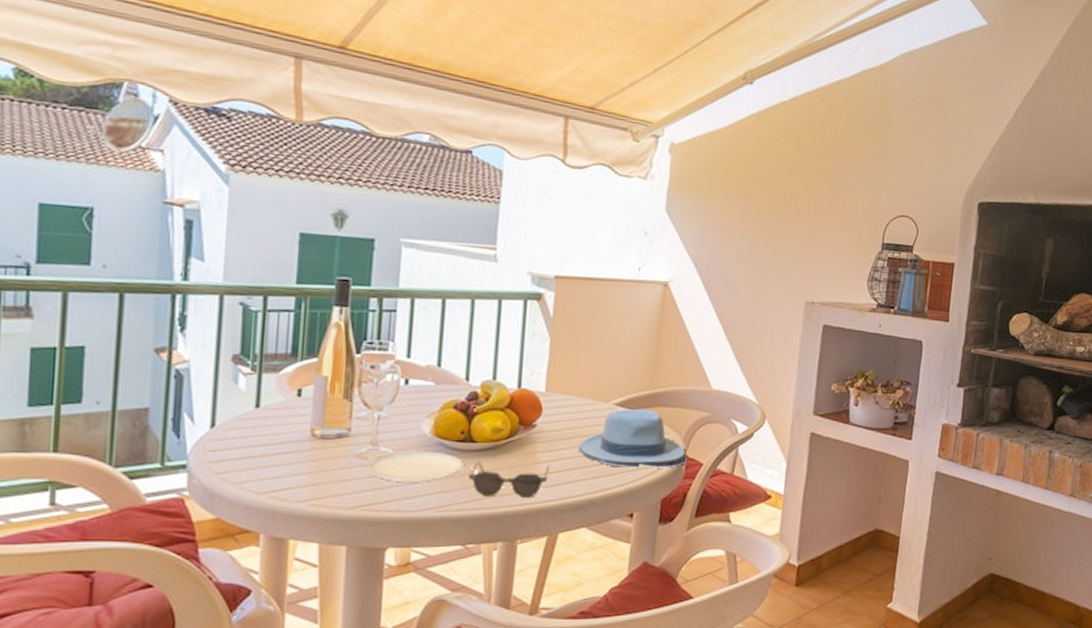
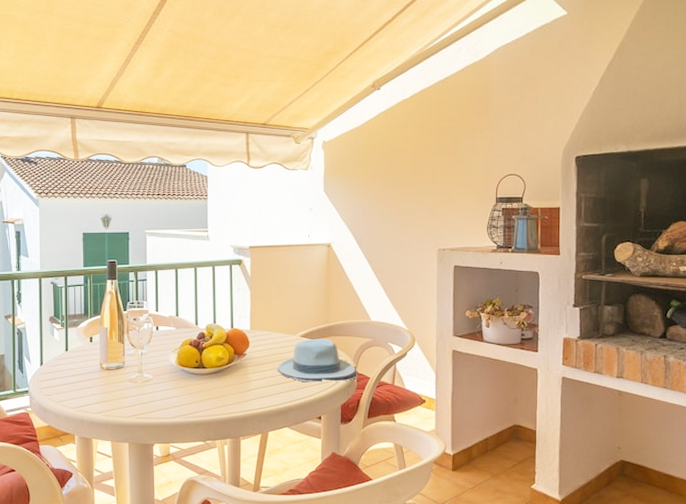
plate: present [368,451,464,482] -> none [137,376,200,398]
sunglasses: present [468,461,550,498] -> none [203,381,258,406]

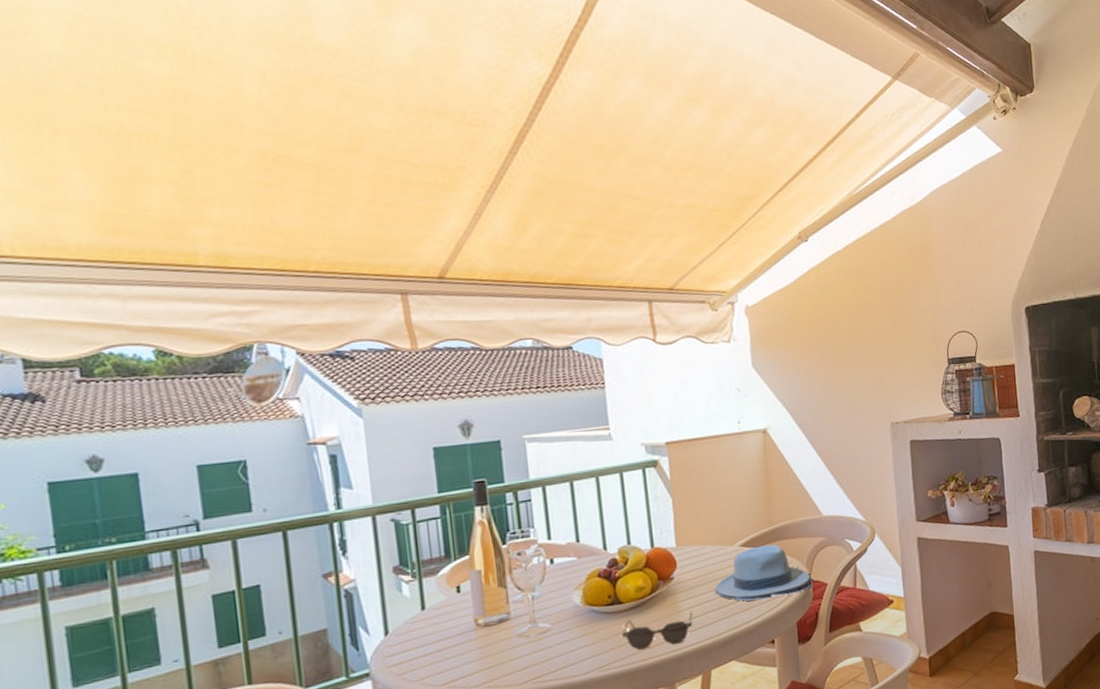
sunglasses: none [203,381,258,406] -> present [621,611,693,650]

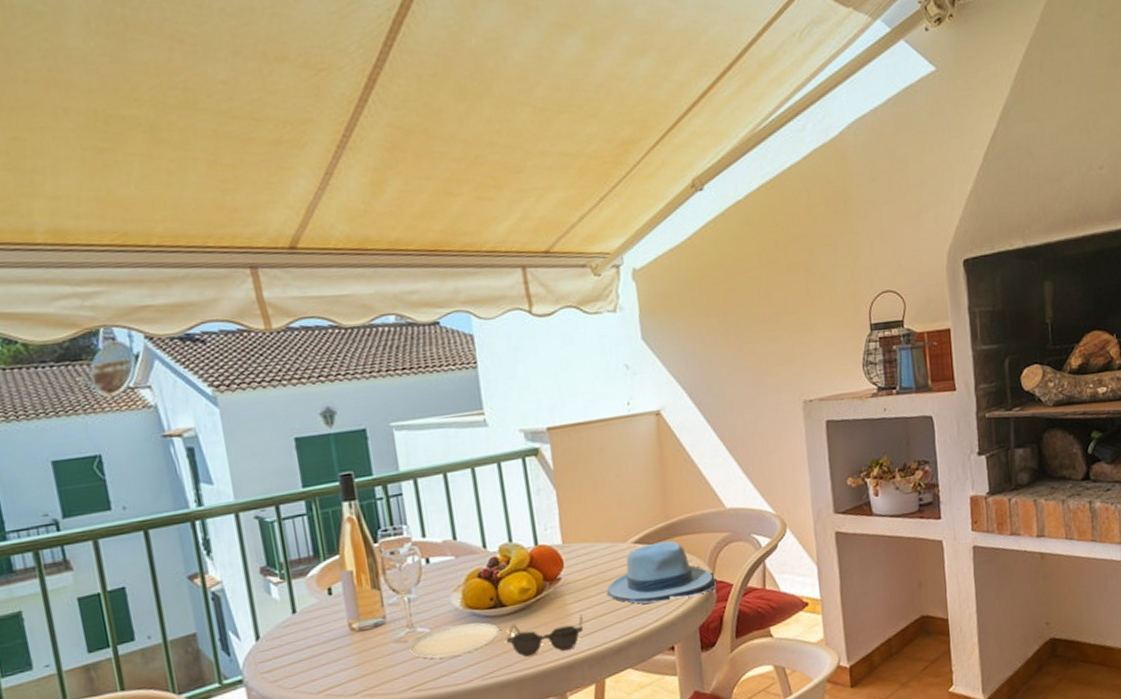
plate: none [531,618,617,653] -> present [409,622,501,659]

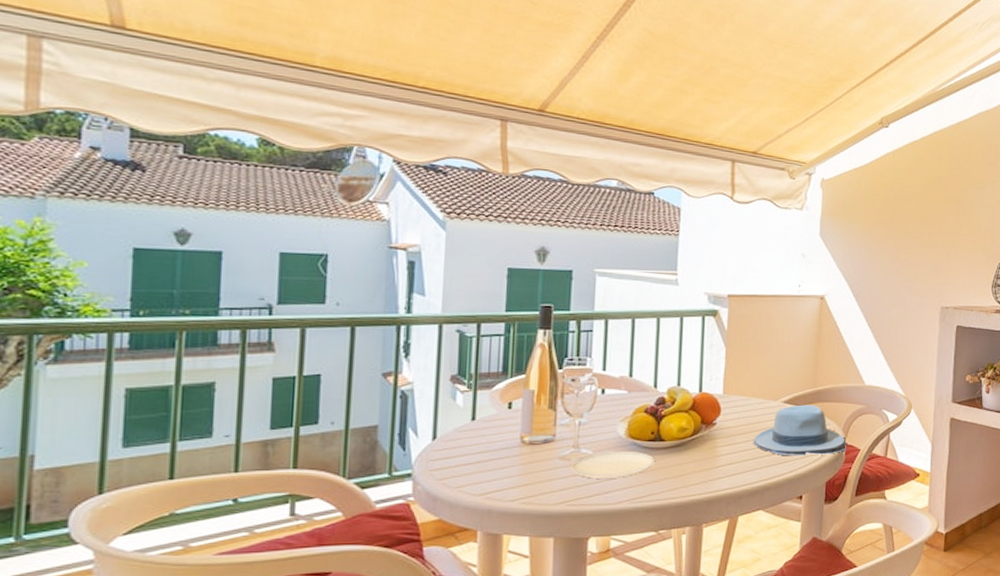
sunglasses: present [506,614,583,657] -> none [658,457,729,487]

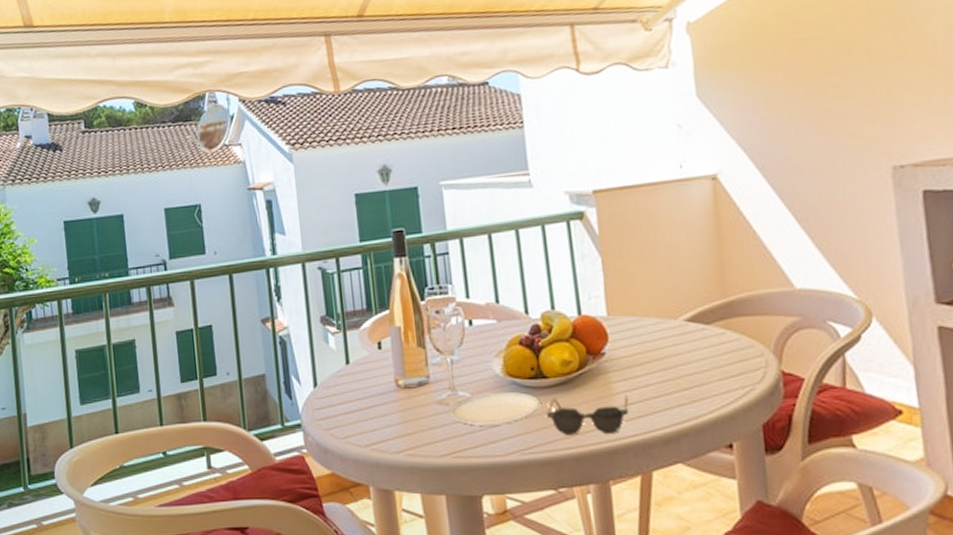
sunglasses: none [658,457,729,487] -> present [546,395,629,435]
fedora: present [753,404,849,456] -> none [655,321,786,391]

